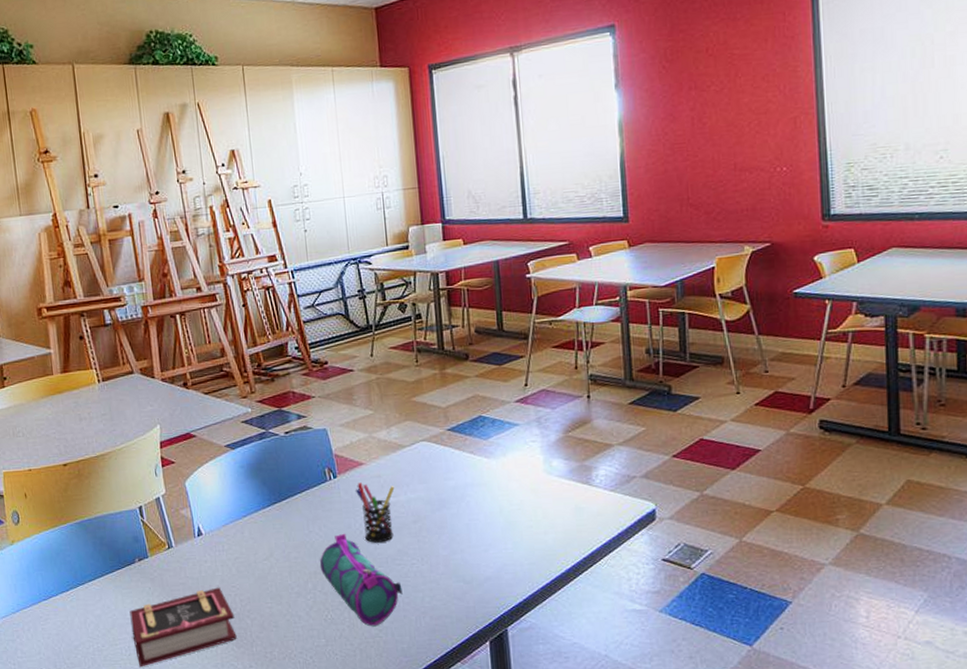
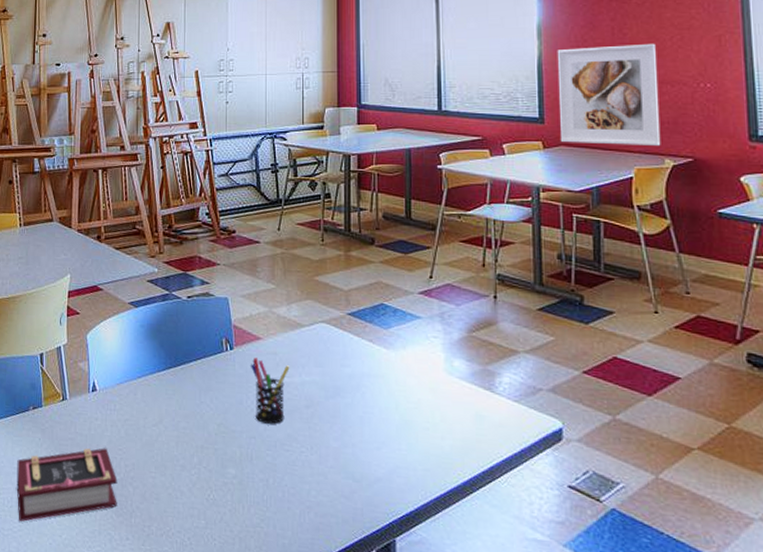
pencil case: present [319,533,403,627] -> none [207,408,289,515]
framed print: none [638,130,741,240] -> present [557,43,661,146]

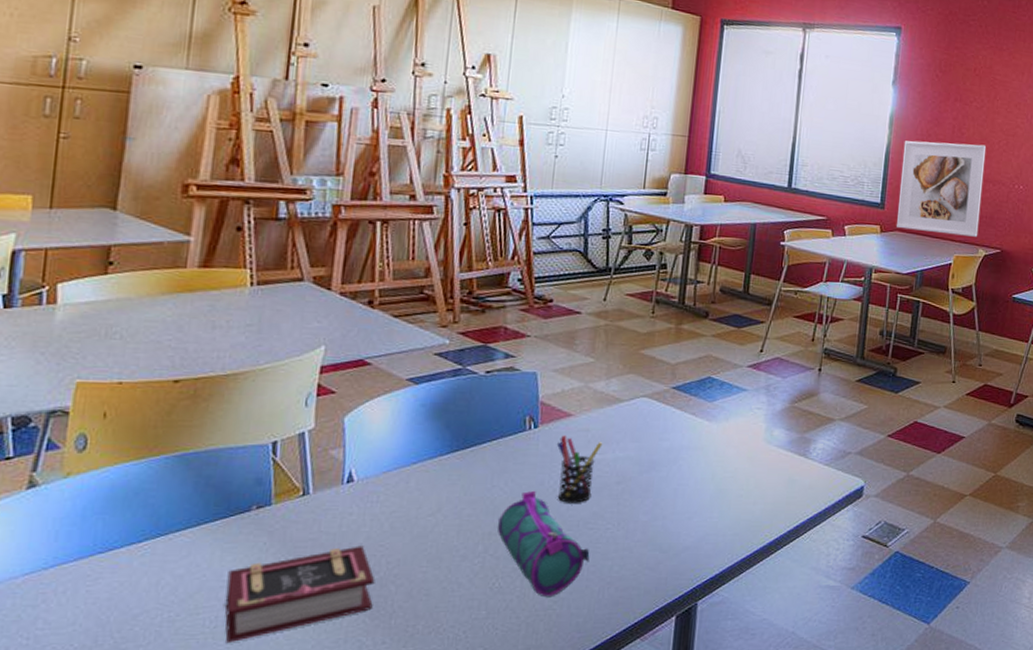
pencil case: none [207,408,289,515] -> present [497,490,590,598]

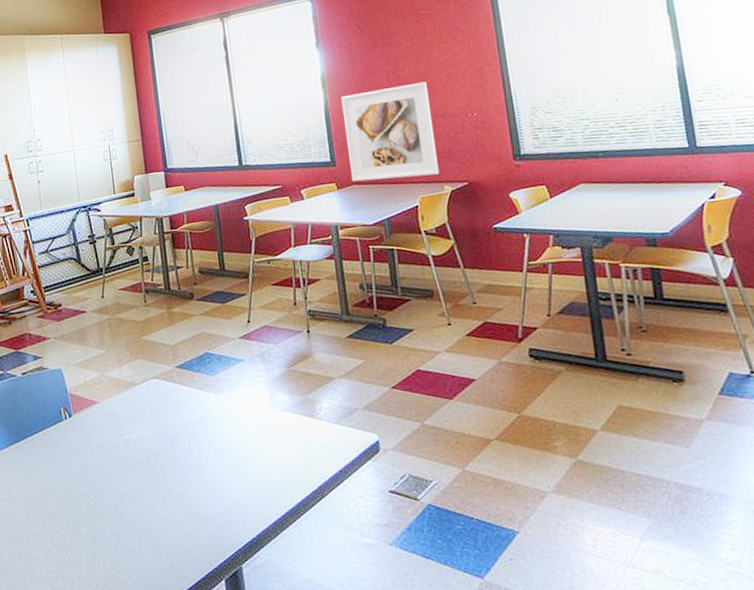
pencil case: present [497,490,590,598] -> none [57,472,138,568]
pen holder: present [556,435,603,503] -> none [89,421,128,481]

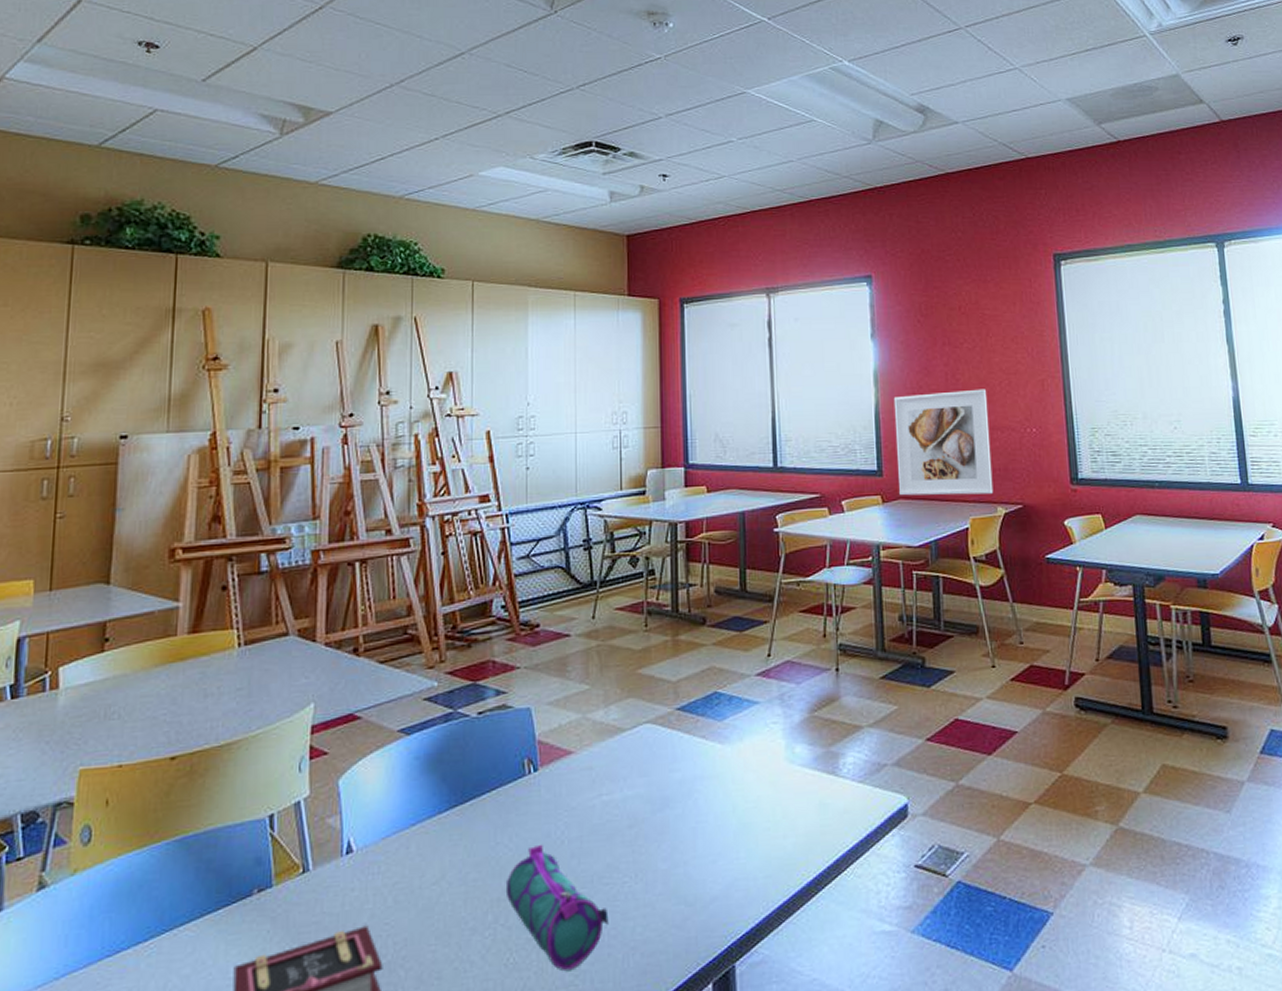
pencil case: none [57,472,138,568] -> present [505,844,609,972]

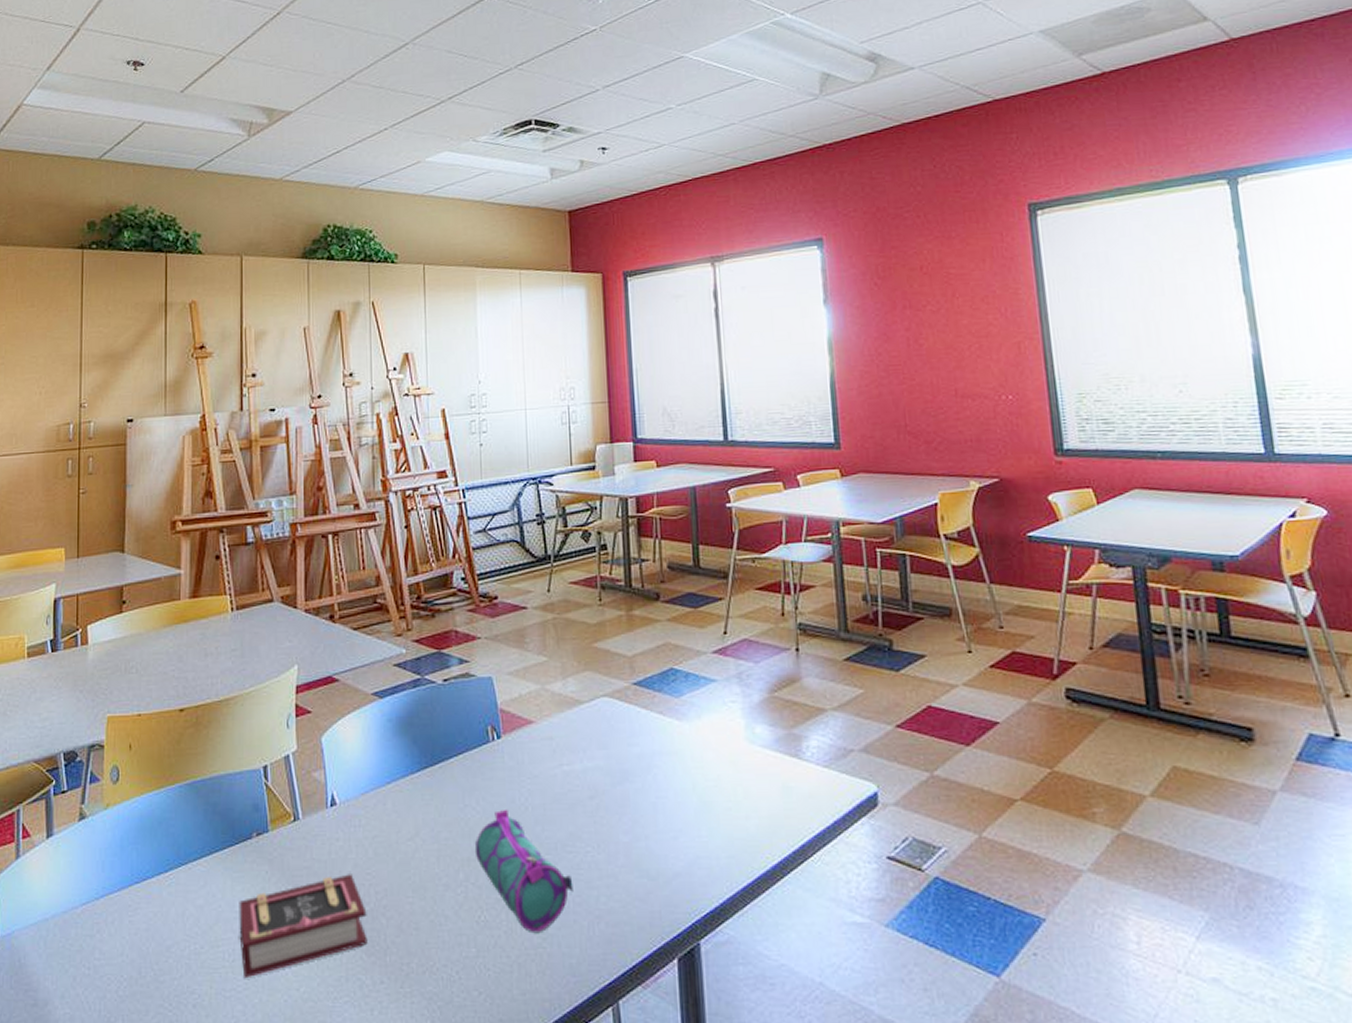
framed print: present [893,389,994,496] -> none [850,354,965,470]

